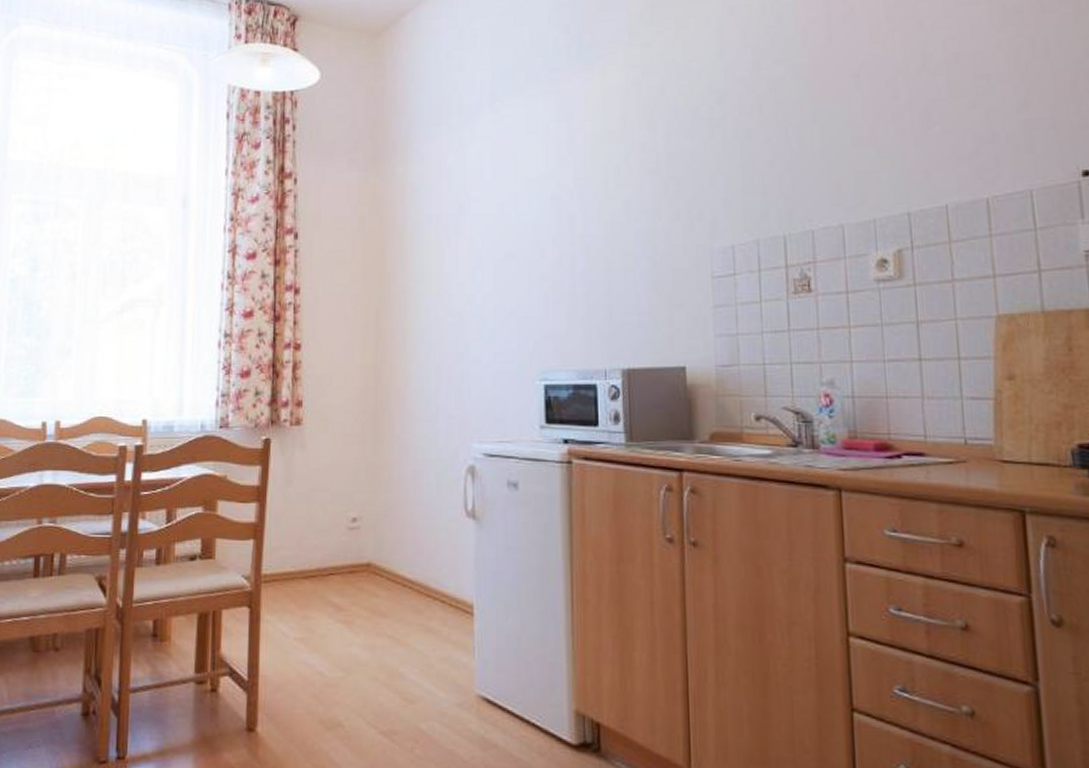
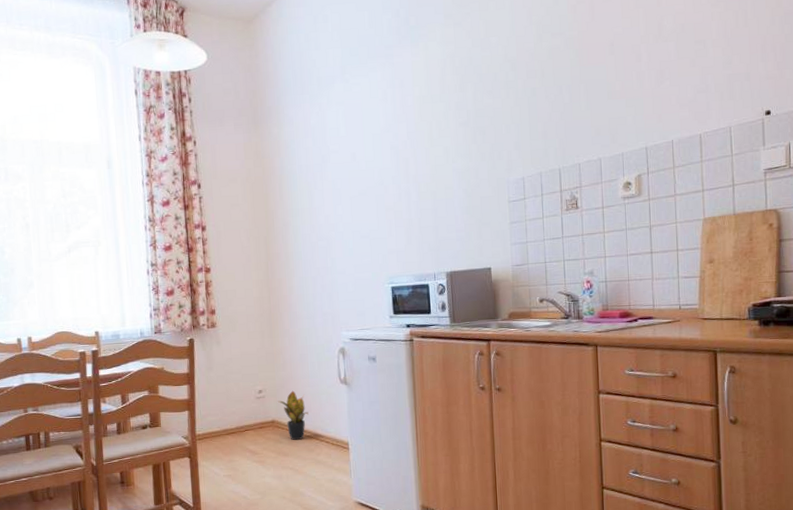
potted plant: none [378,522,419,594] -> present [278,390,309,440]

